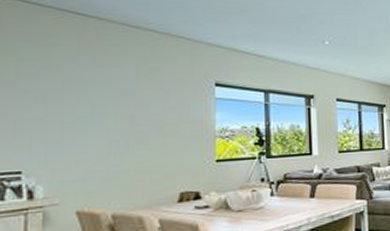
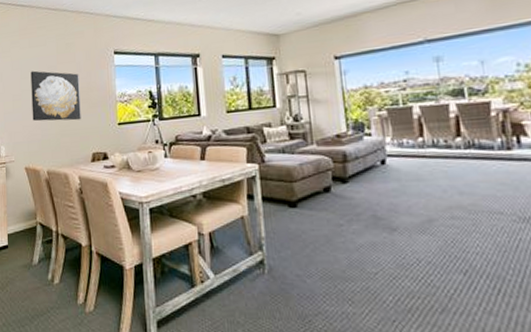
wall art: none [92,94,167,156] -> present [30,70,81,122]

